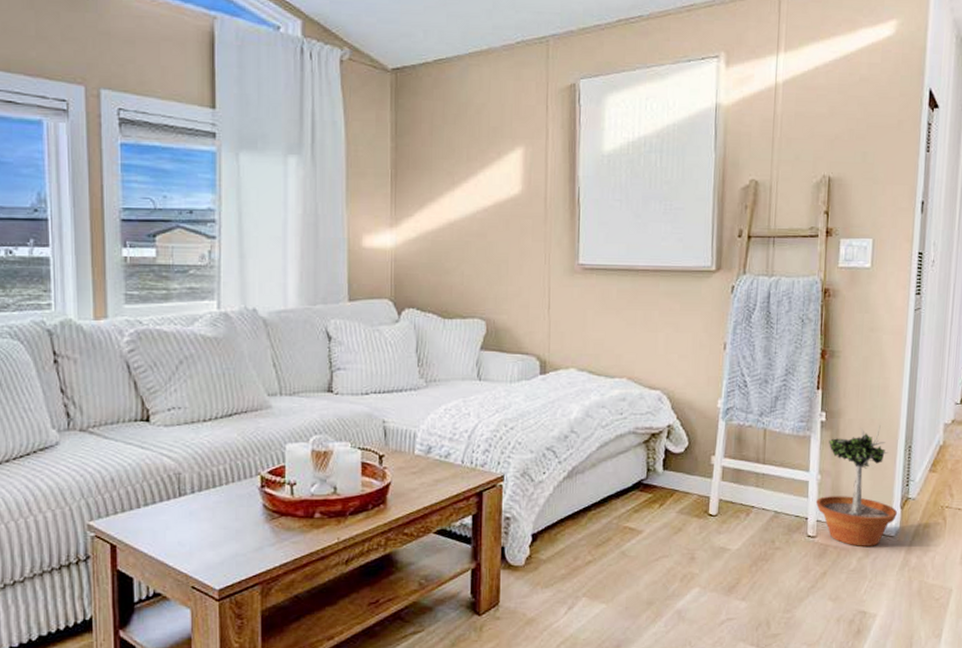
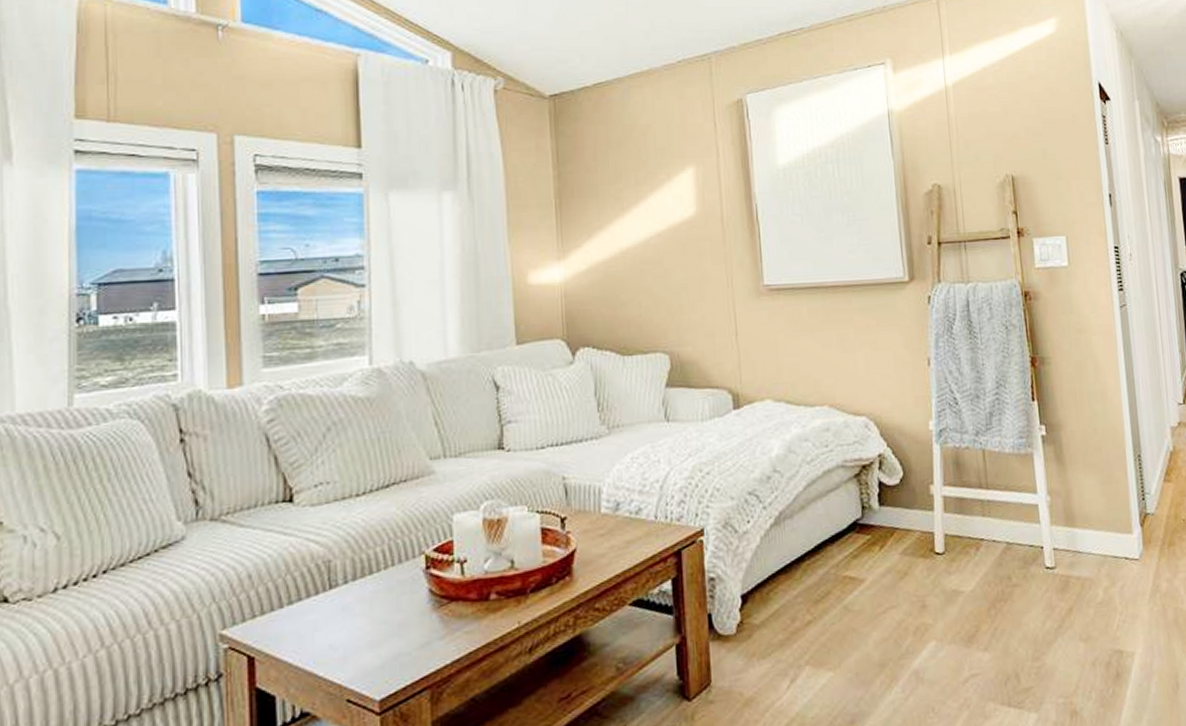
potted tree: present [815,423,898,546] -> none [1048,432,1139,575]

